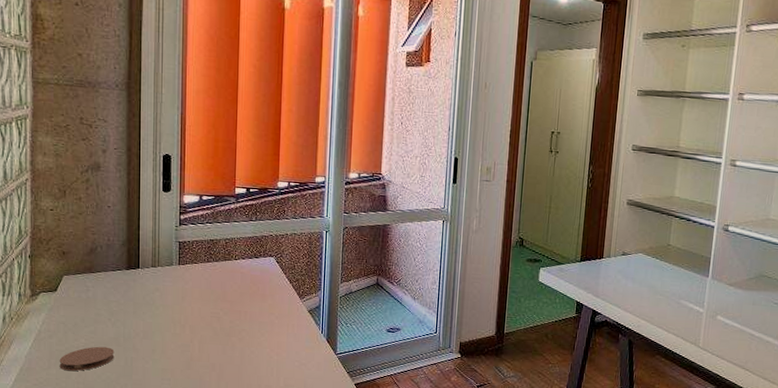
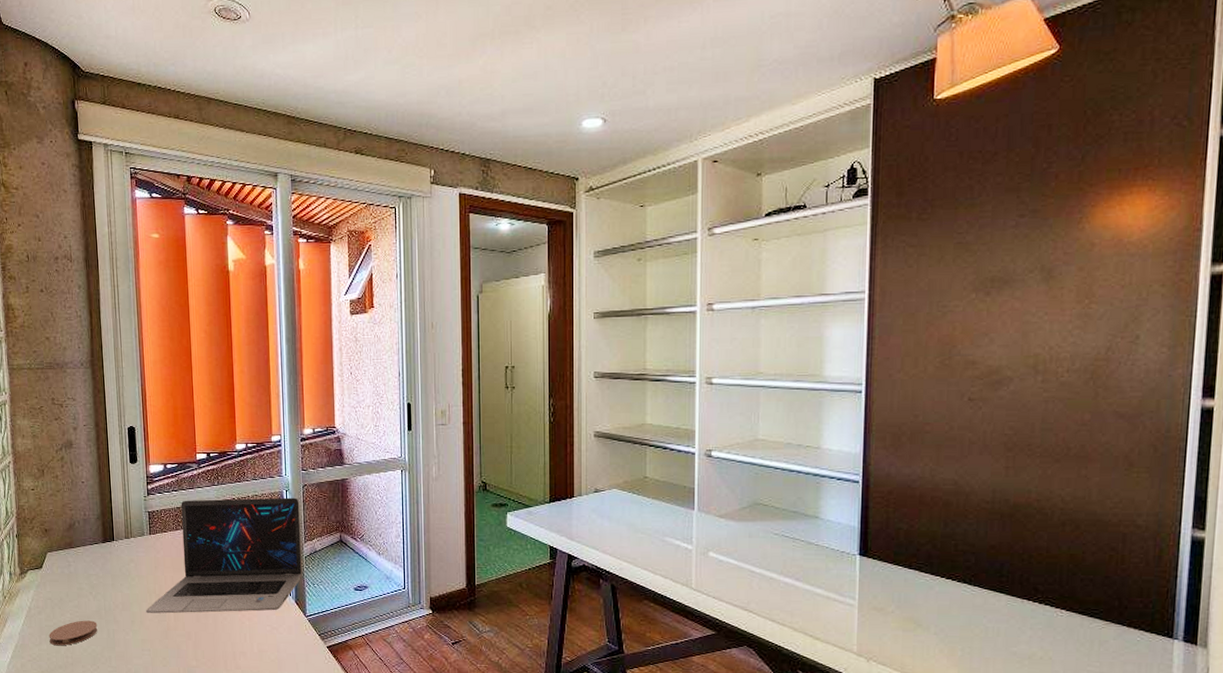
laptop: none [169,233,339,347] -> present [146,497,302,614]

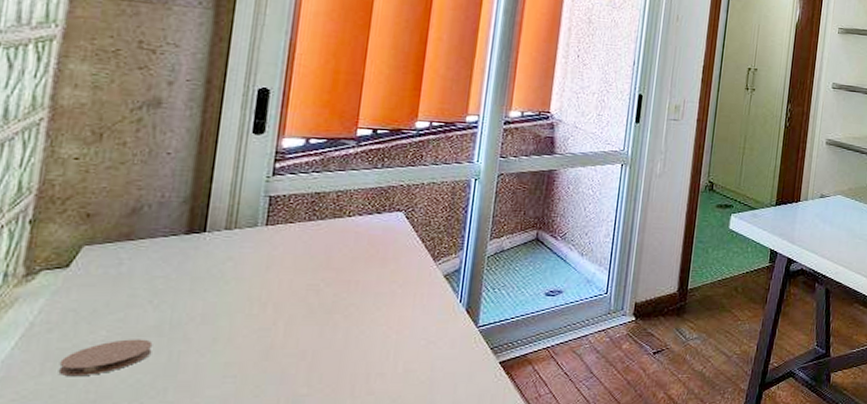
laptop: present [146,497,302,614] -> none [240,184,491,327]

